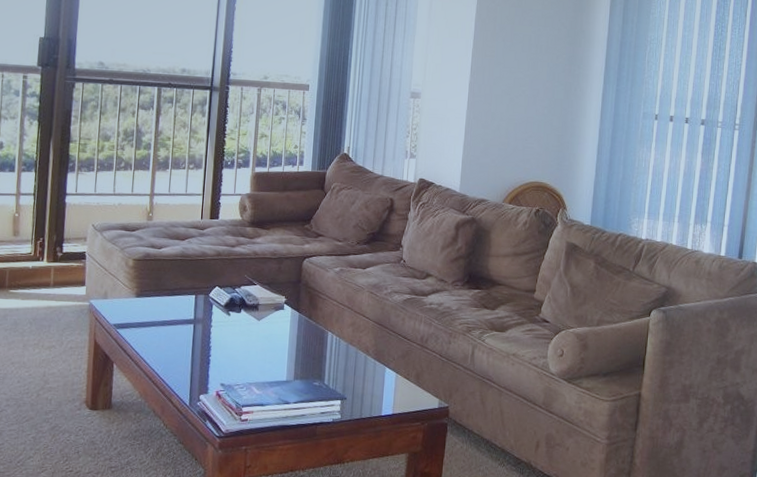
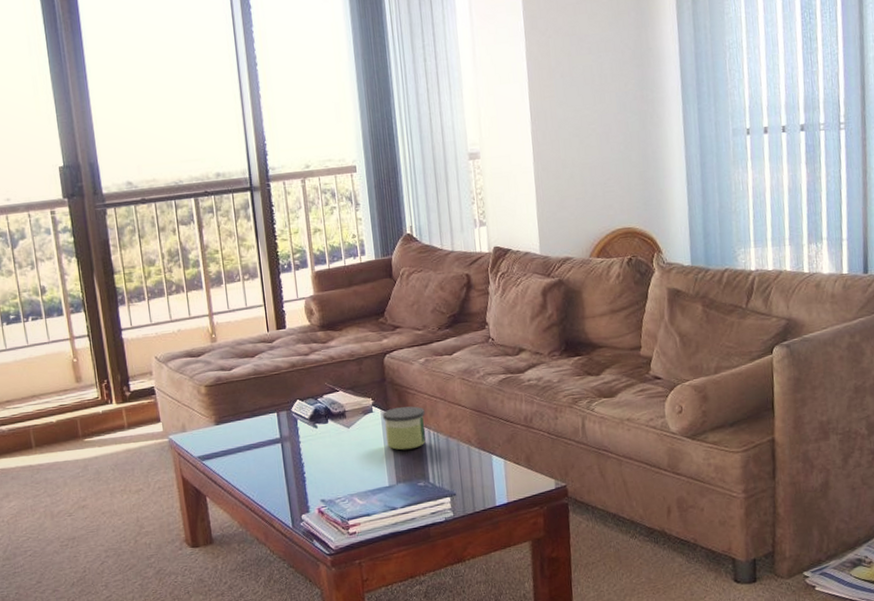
candle: none [291,309,332,350] -> present [382,406,426,451]

